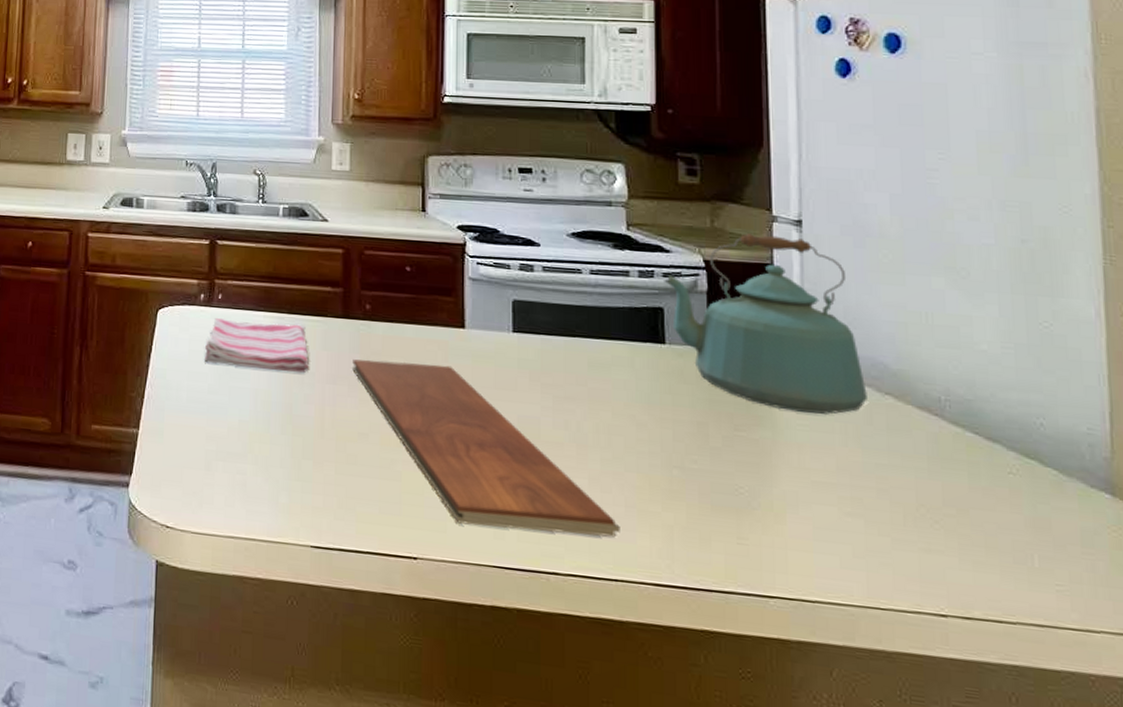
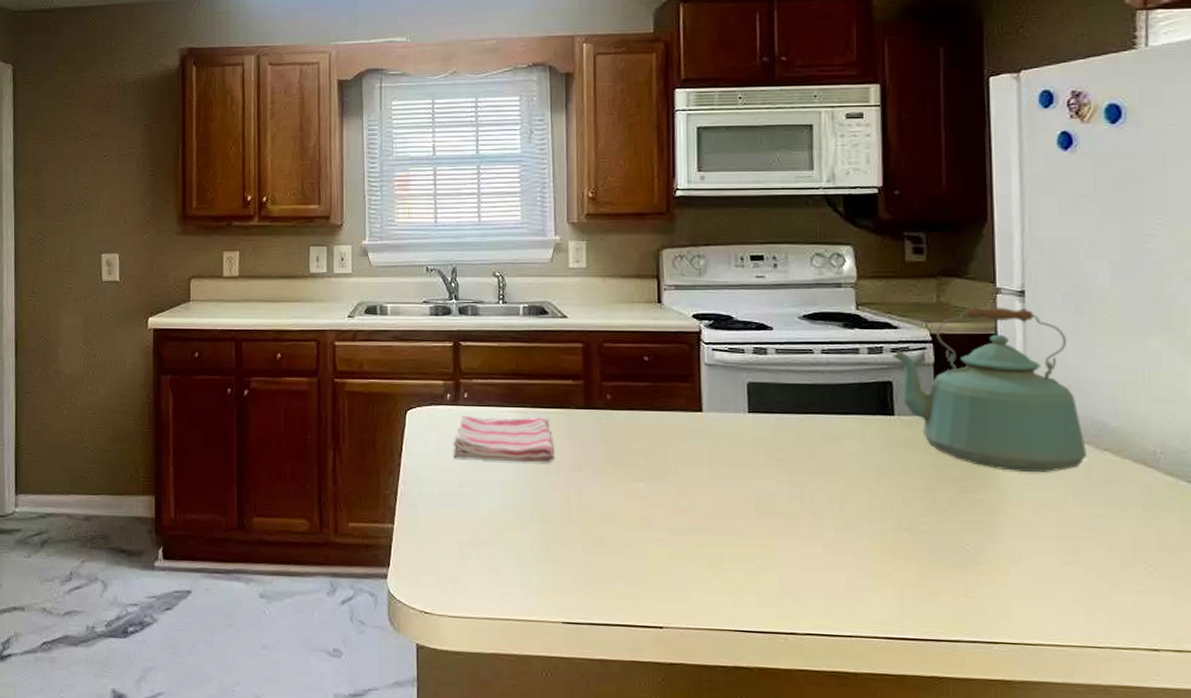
chopping board: present [352,359,620,538] -> none [596,446,854,598]

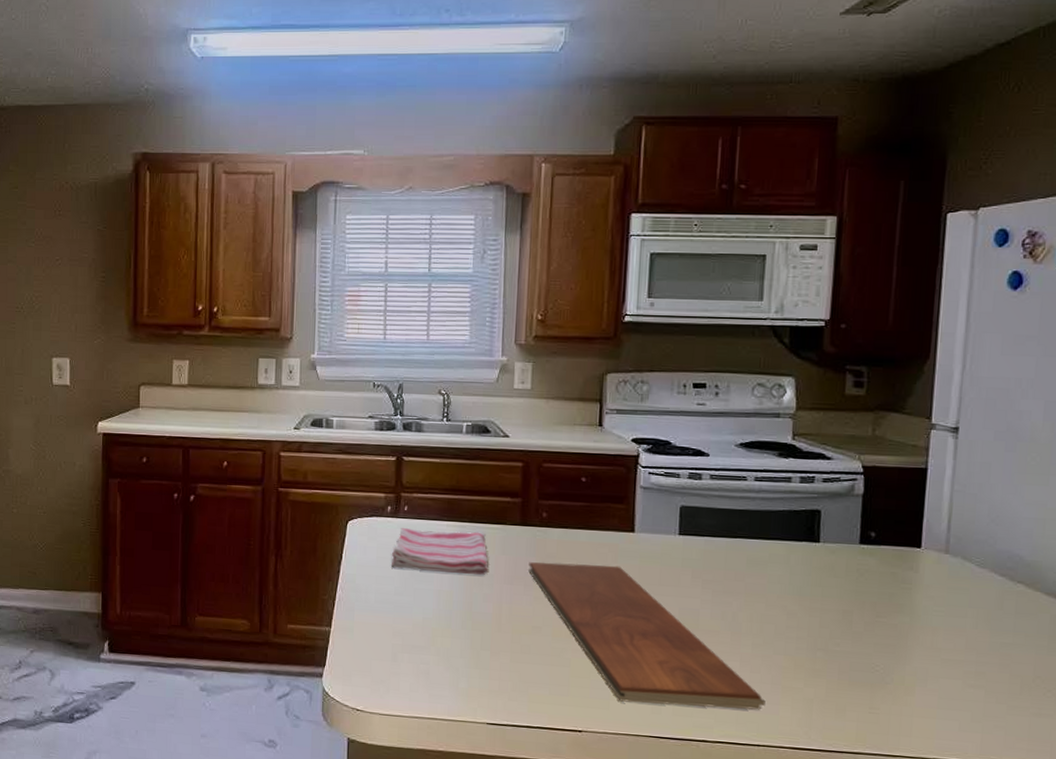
chopping board: none [596,446,854,598] -> present [528,562,766,710]
kettle: present [892,306,1087,472] -> none [823,441,1001,601]

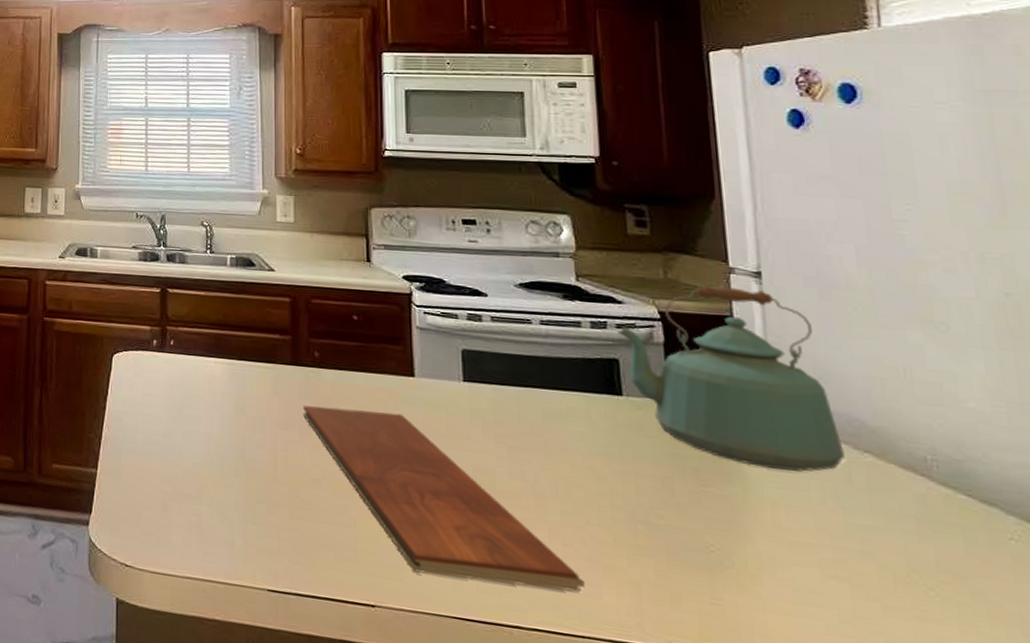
dish towel: present [390,527,488,576] -> none [158,362,260,419]
kettle: none [823,441,1001,601] -> present [618,285,845,472]

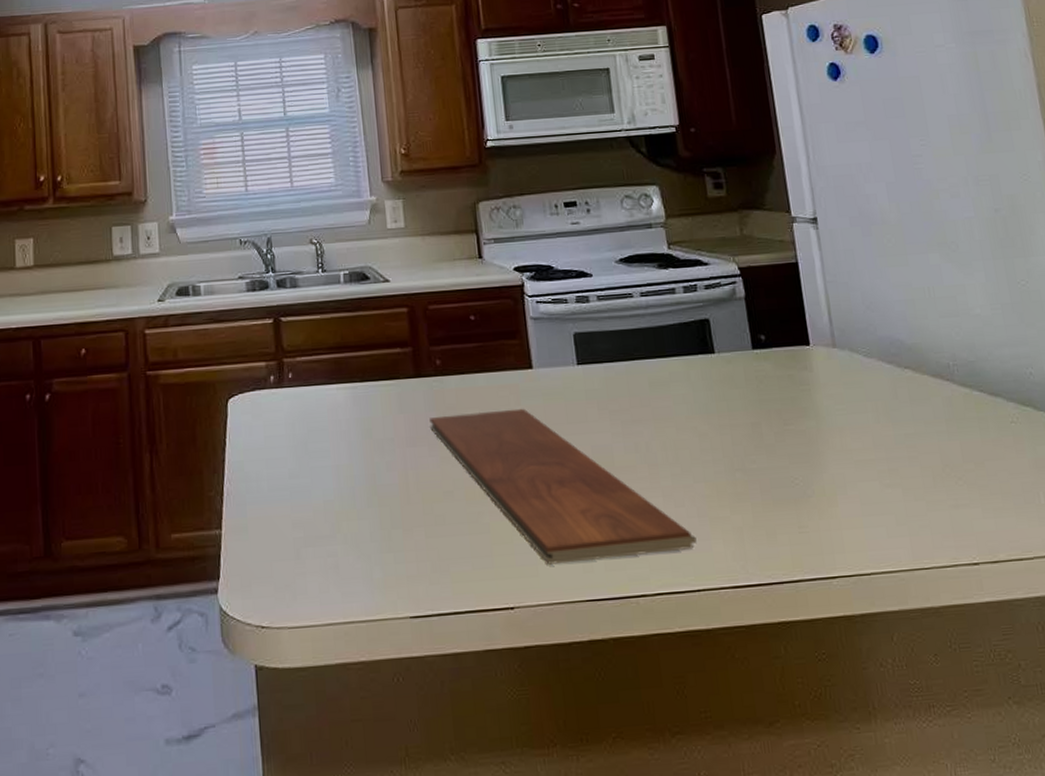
kettle: present [618,285,845,472] -> none [706,235,891,399]

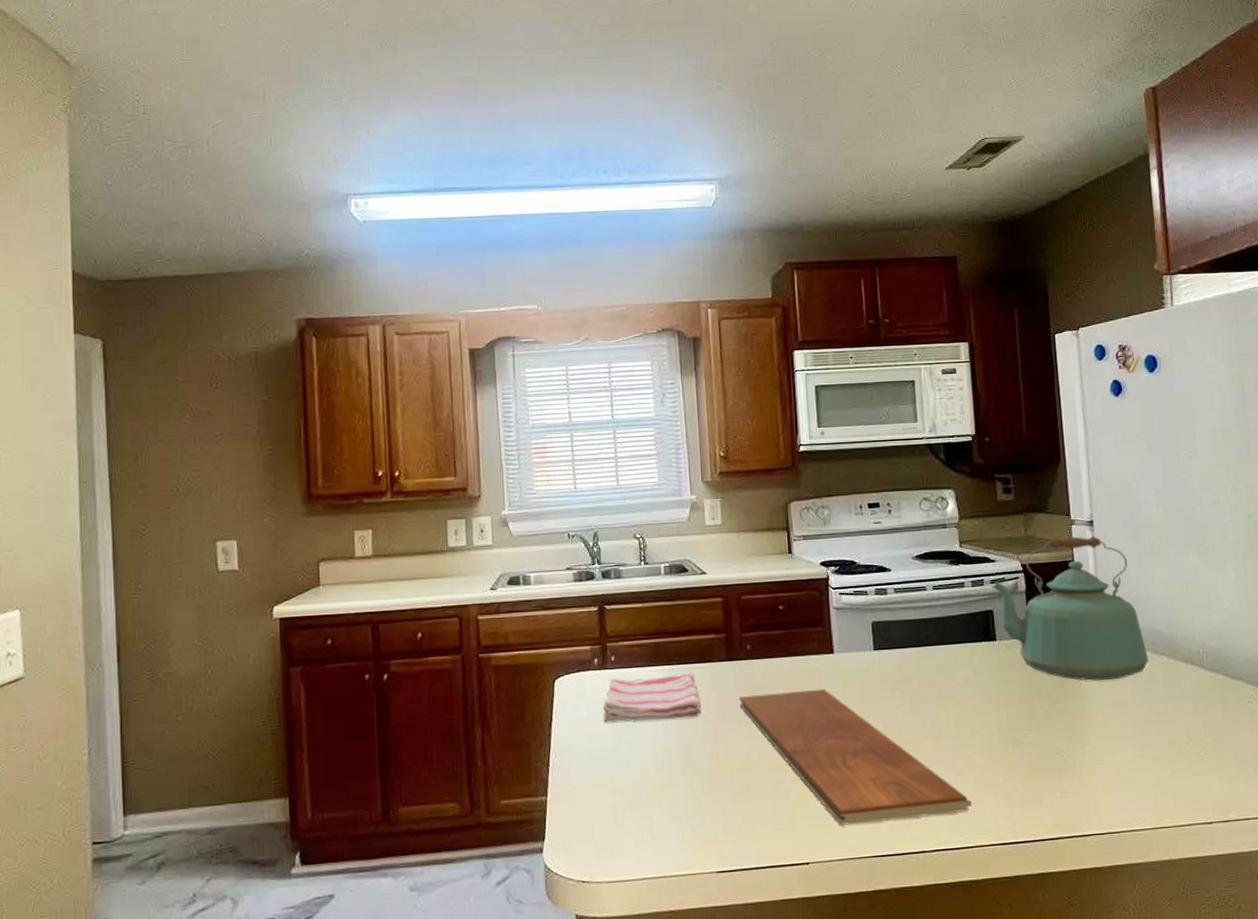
dish towel: none [280,391,387,447] -> present [602,673,701,723]
kettle: none [706,235,891,399] -> present [992,536,1148,681]

